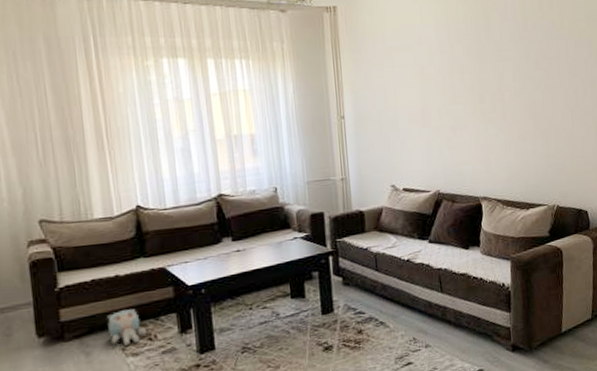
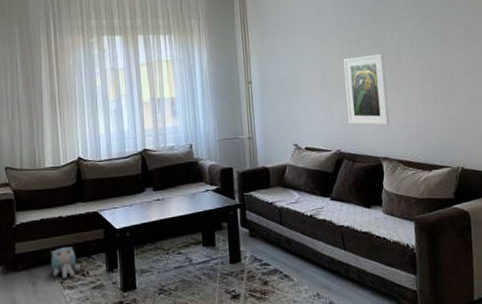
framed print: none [444,87,490,164] -> present [343,53,390,126]

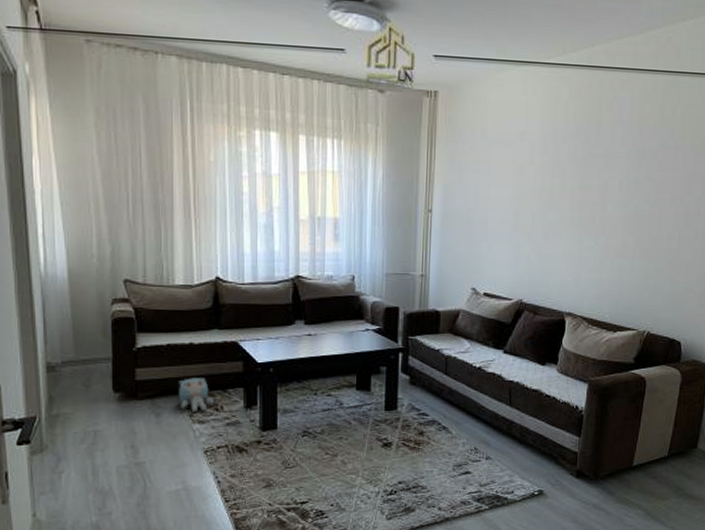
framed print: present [343,53,390,126] -> none [536,194,588,278]

